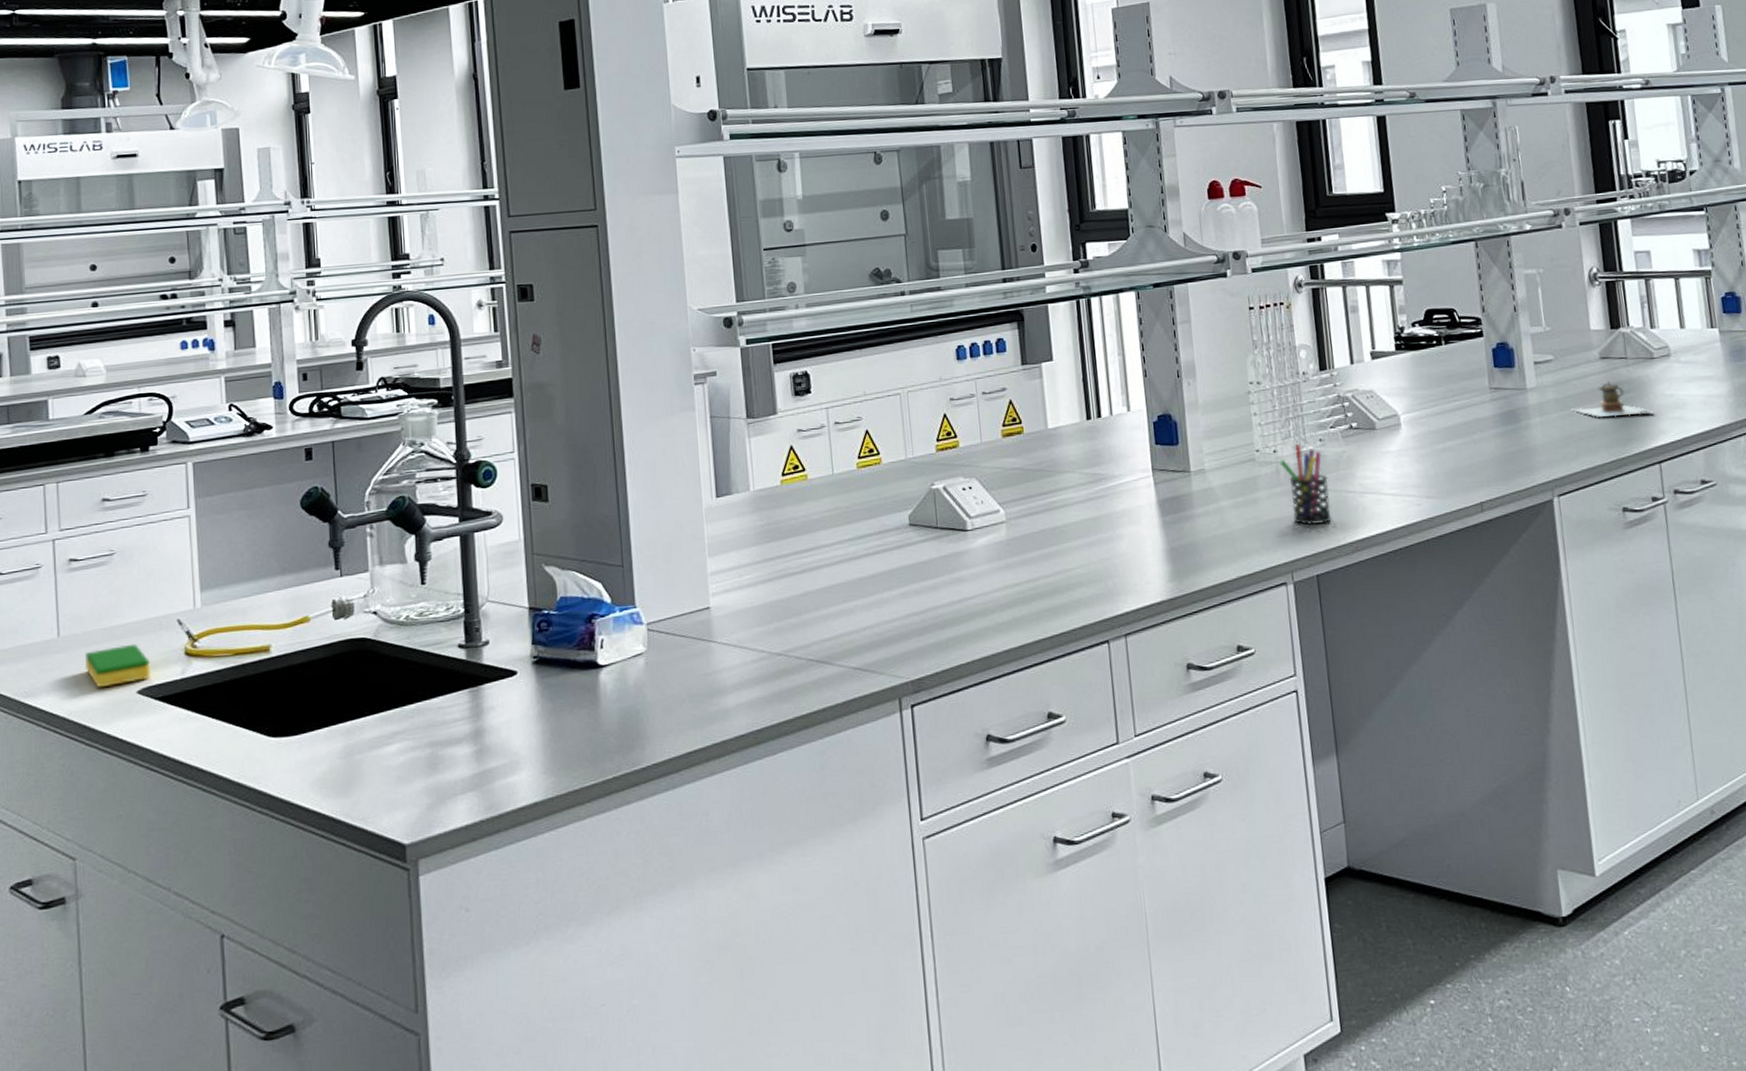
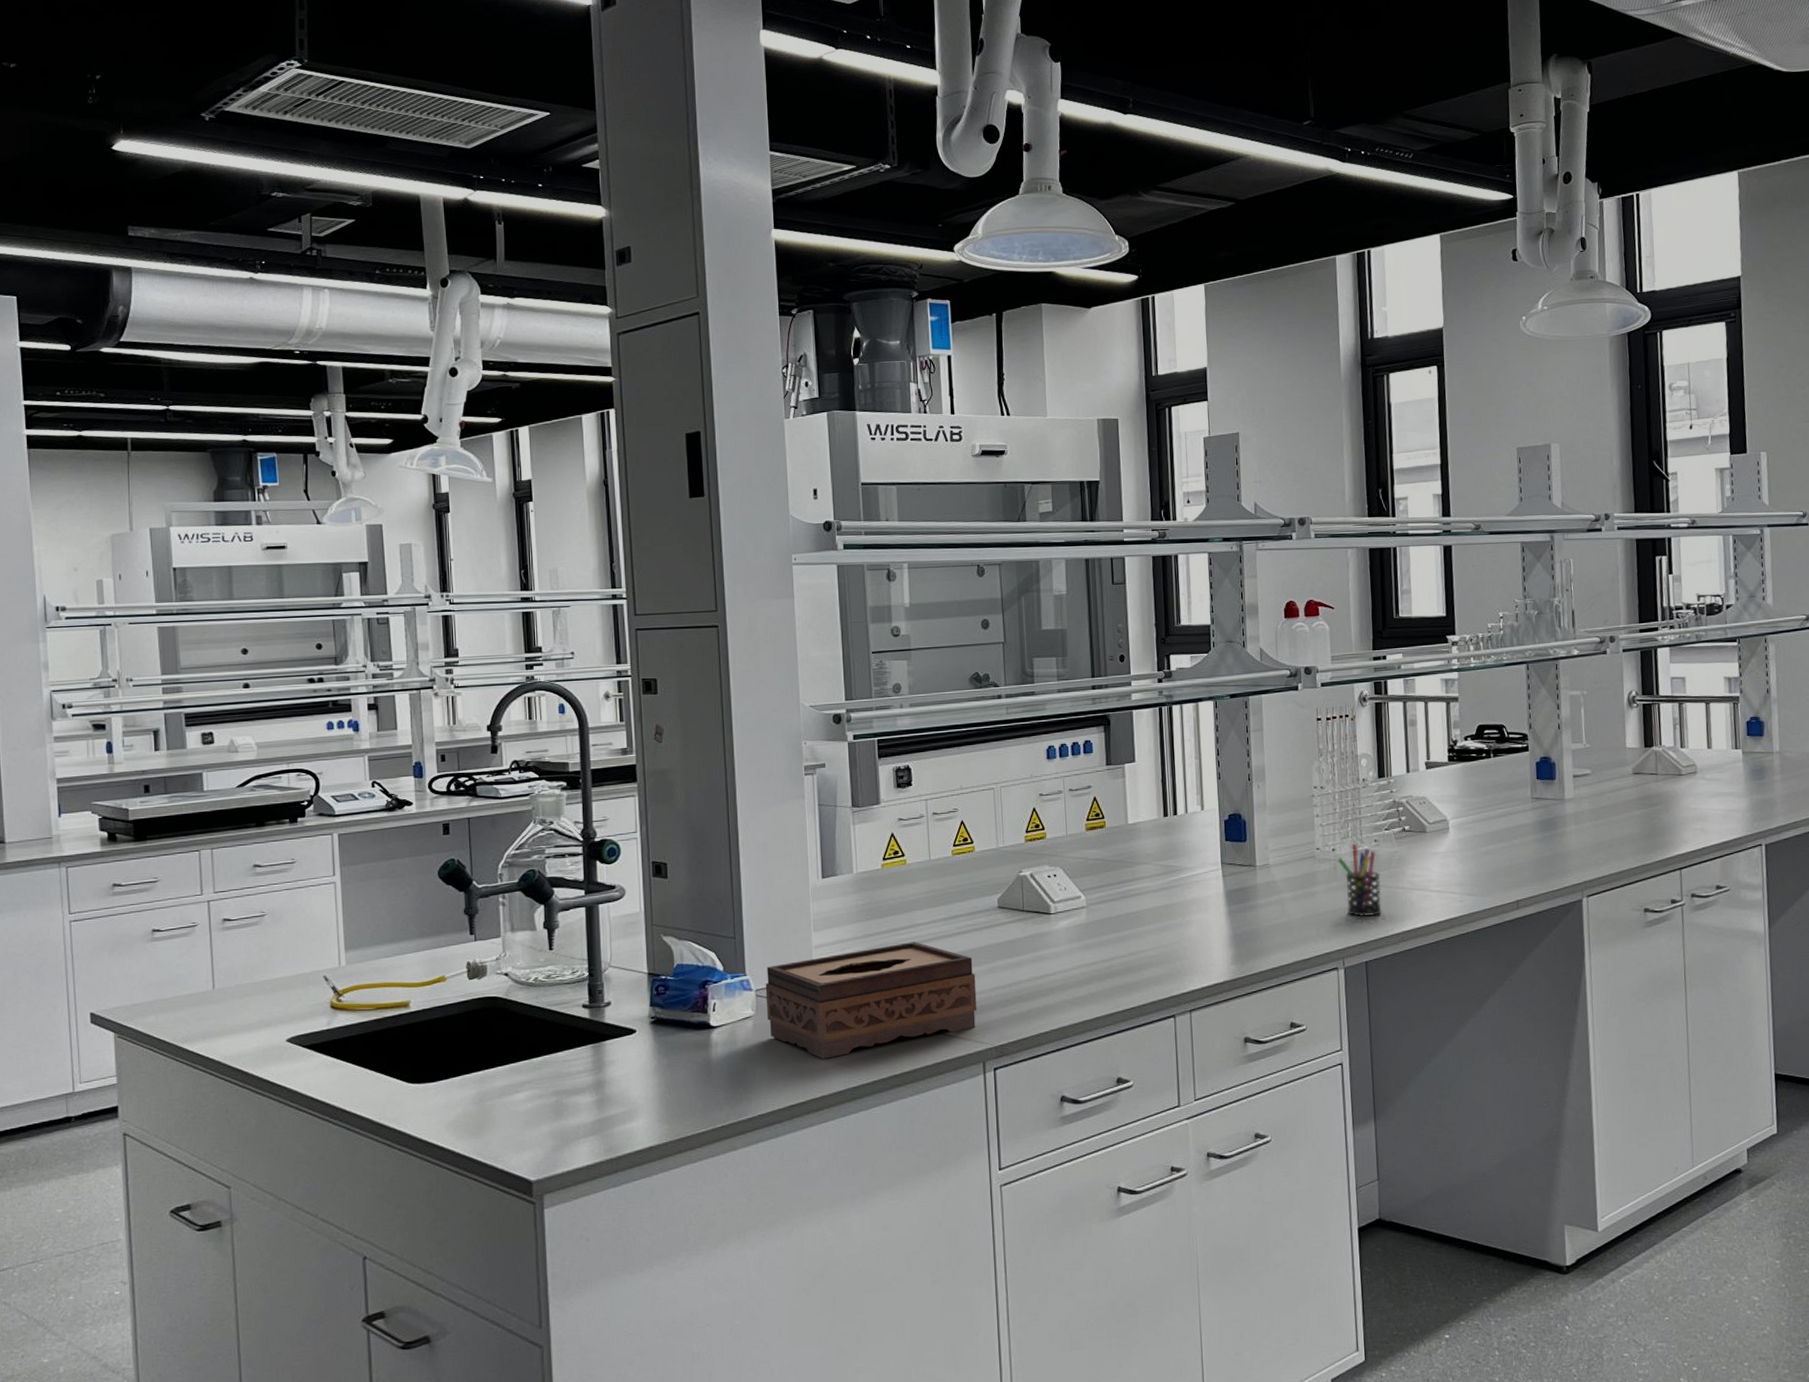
dish sponge: present [84,643,151,688] -> none [238,997,300,1036]
tissue box: none [657,565,891,699] -> present [765,942,977,1059]
teapot: present [1571,381,1654,417] -> none [1604,794,1679,827]

